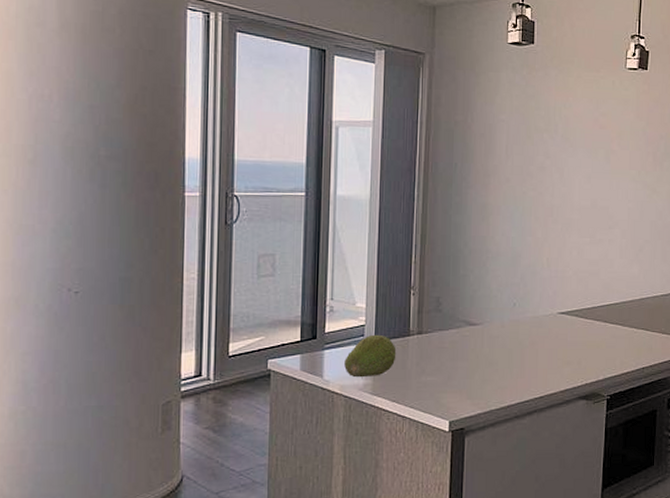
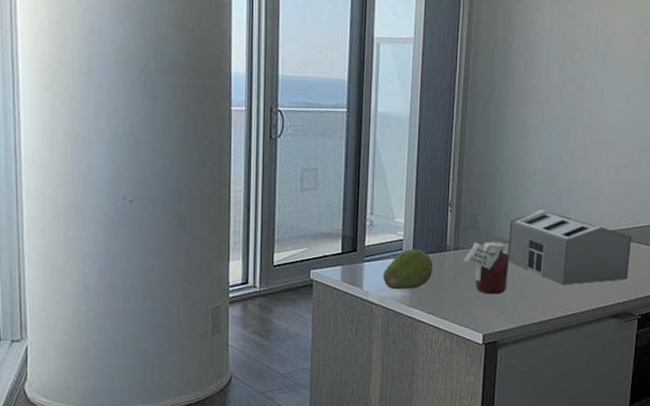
jar: none [427,324,474,379] -> present [463,241,509,295]
toaster: none [473,290,598,367] -> present [507,209,633,285]

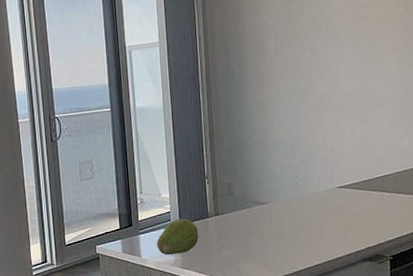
jar: present [463,241,509,295] -> none [223,204,266,251]
toaster: present [507,209,633,285] -> none [260,171,376,236]

